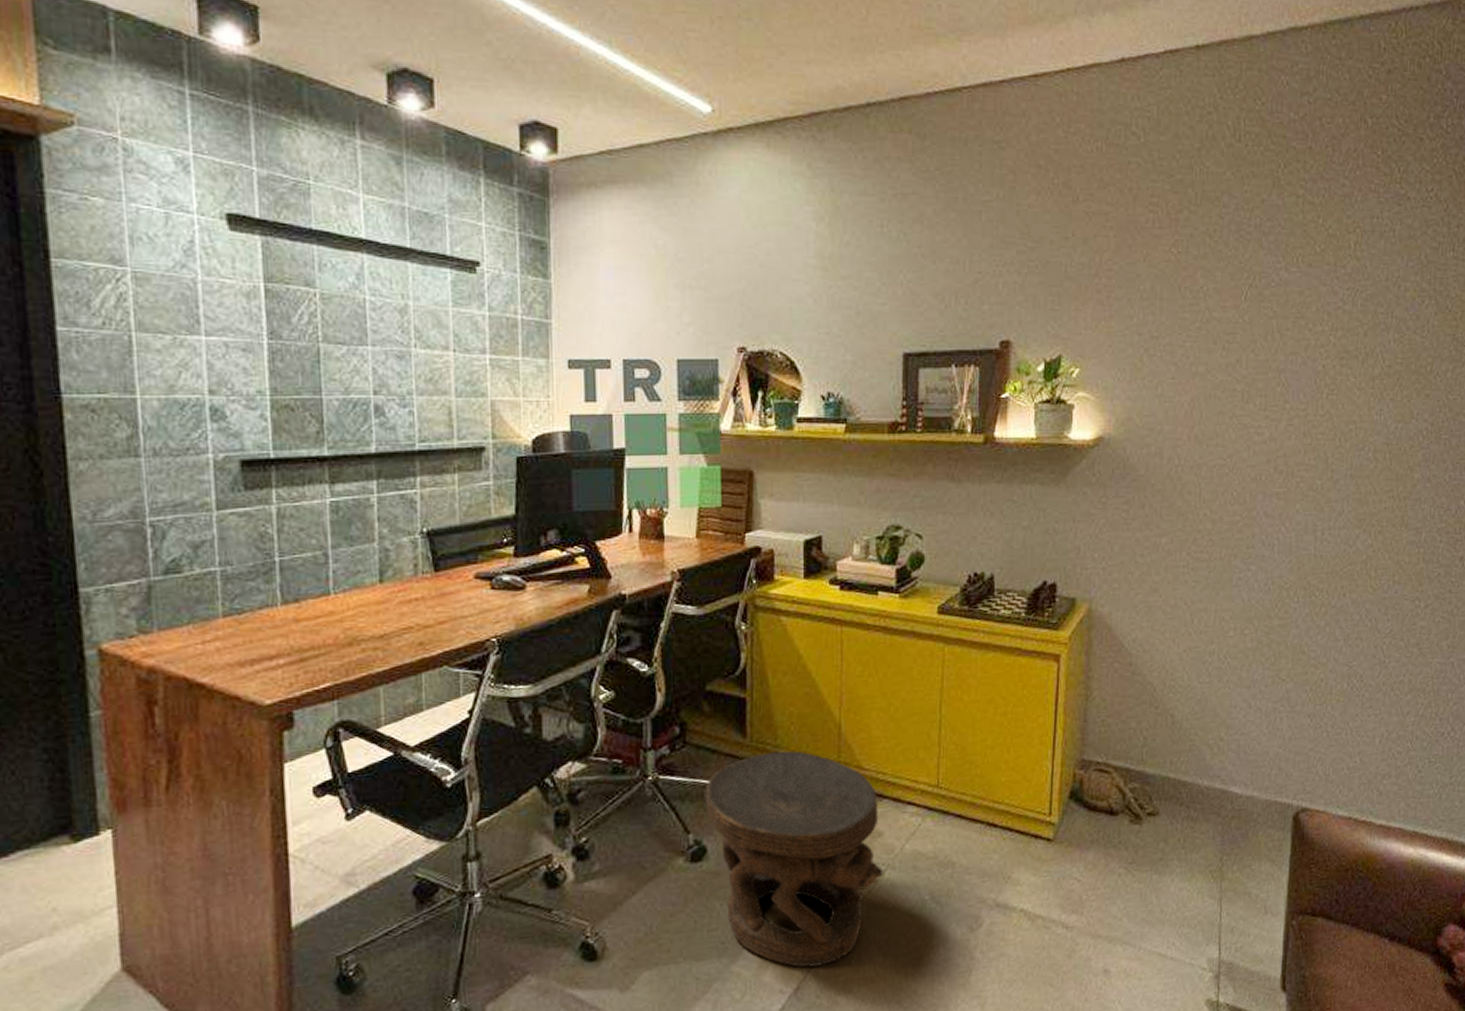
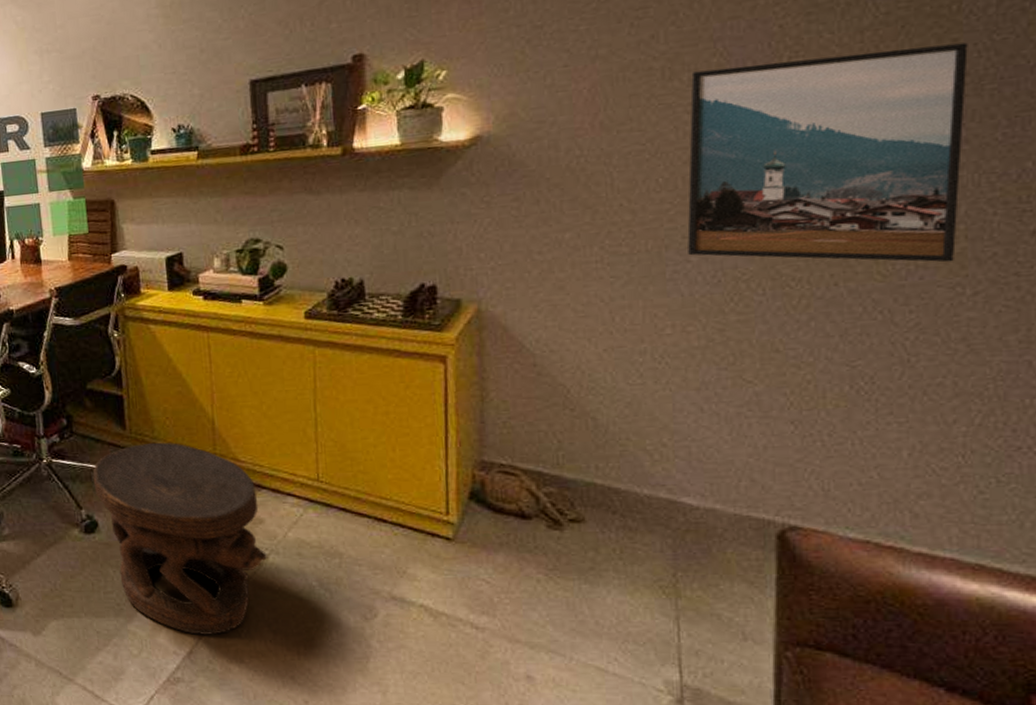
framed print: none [1250,397,1434,580] -> present [687,42,968,263]

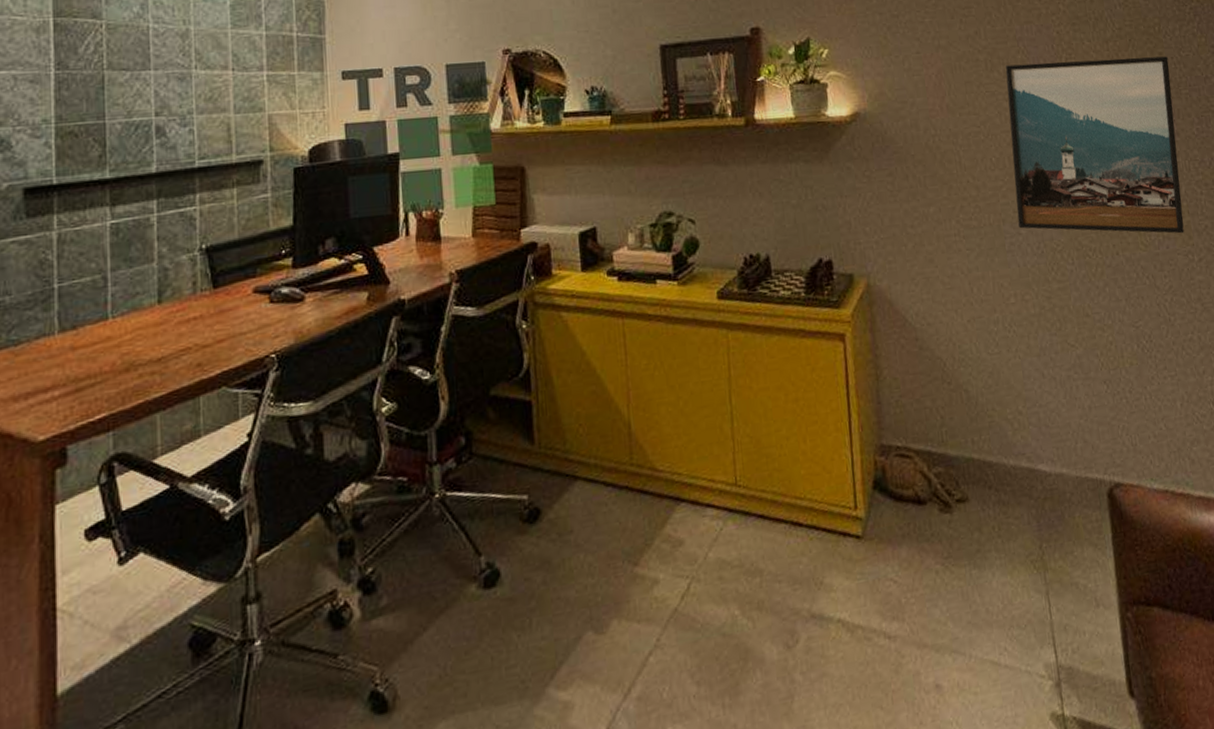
side table: present [92,442,267,635] -> none [494,455,688,706]

